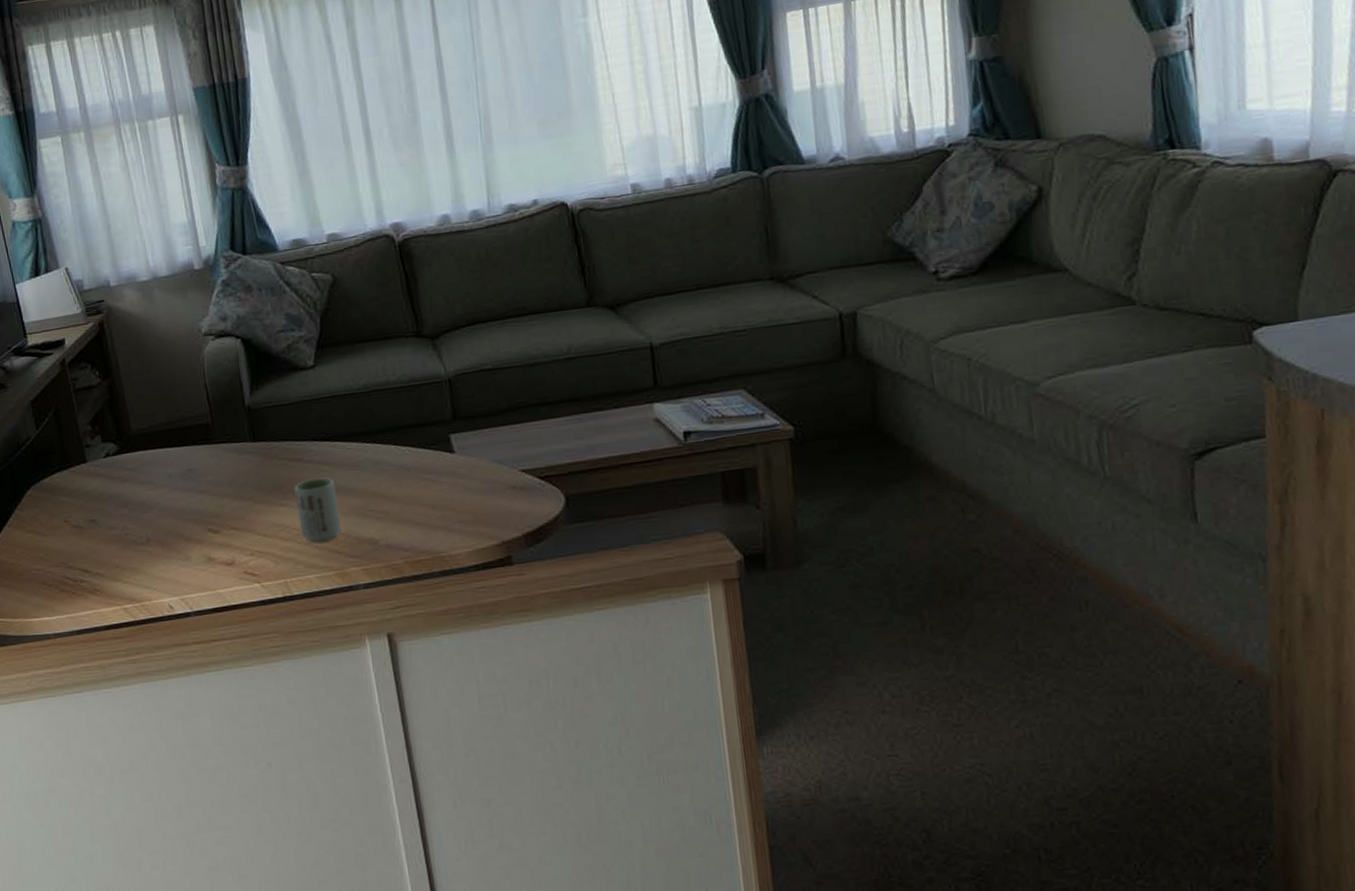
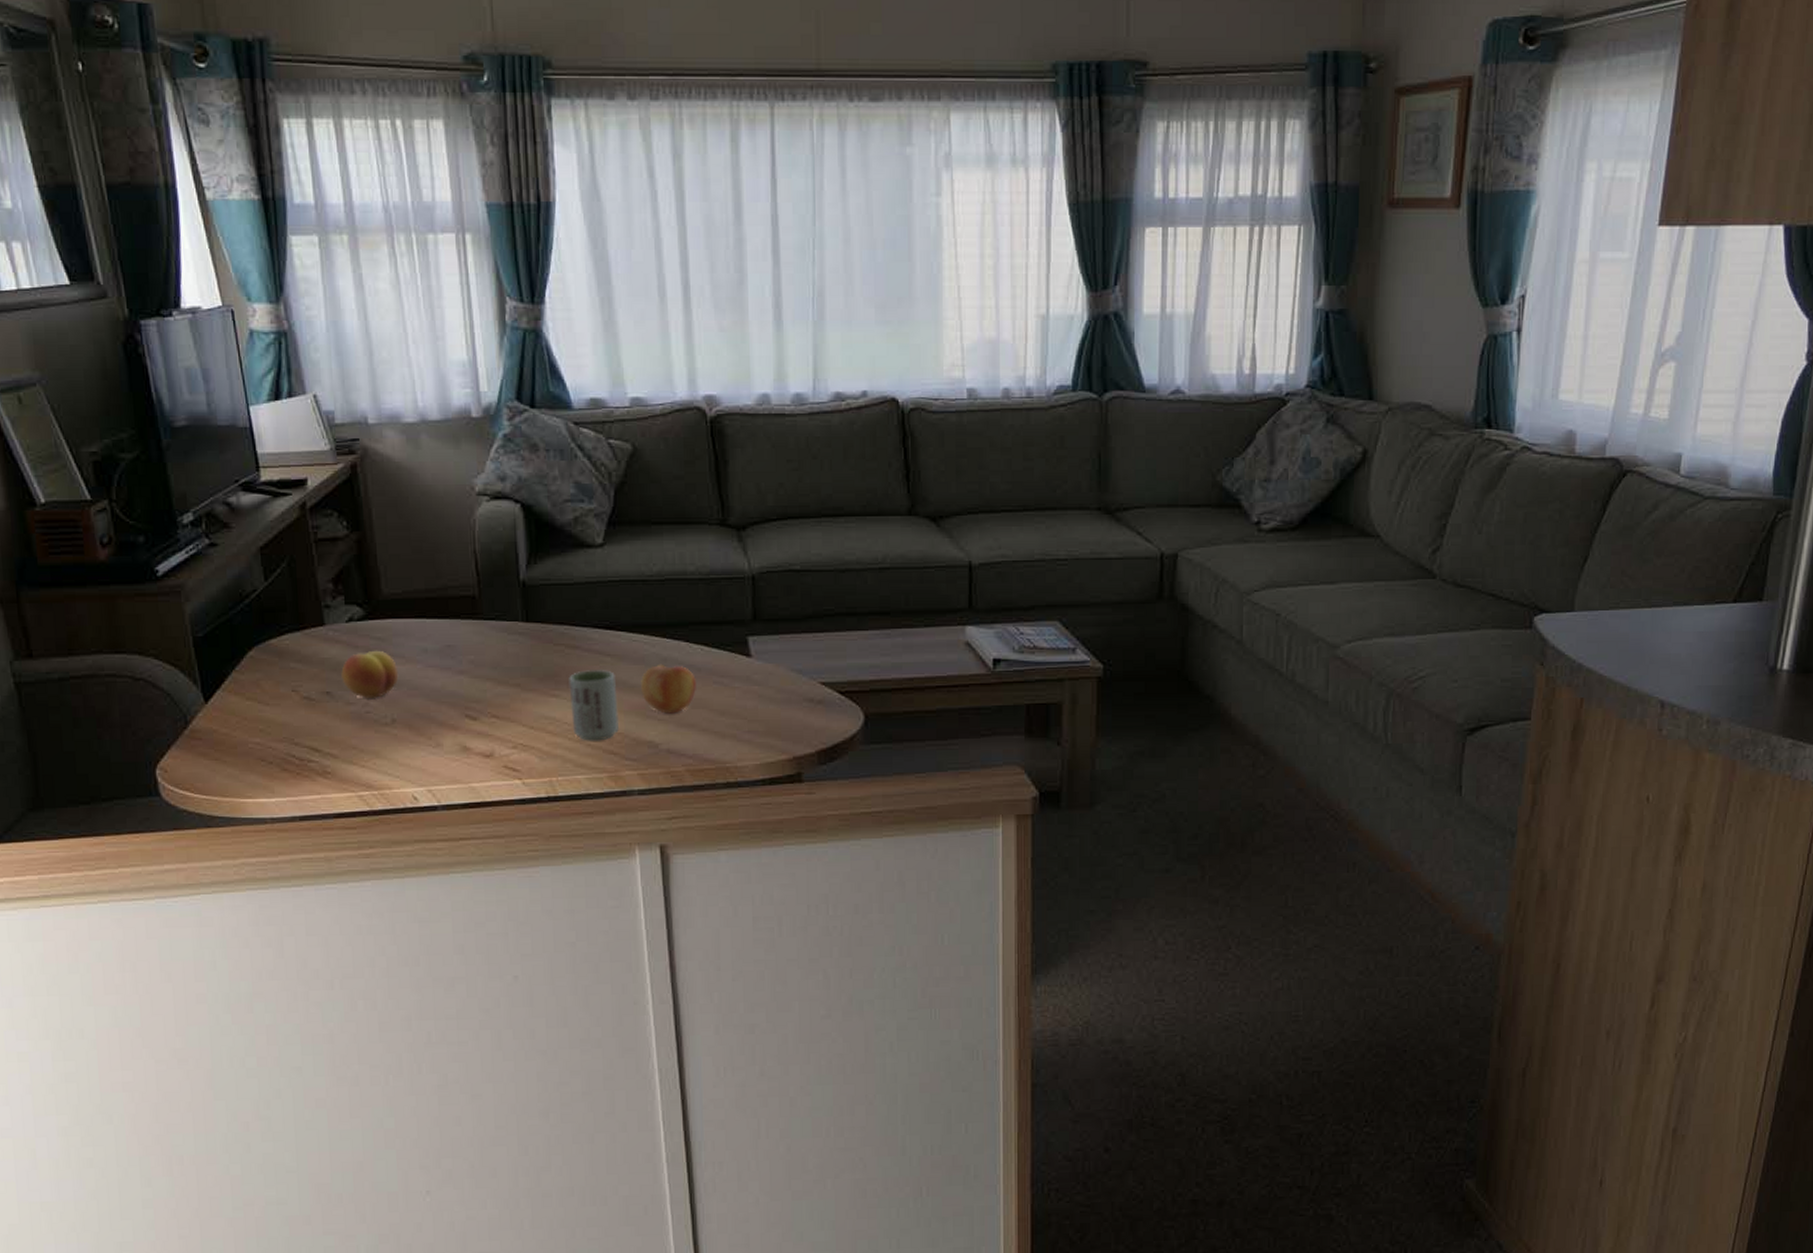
fruit: none [102,479,150,522] -> present [341,650,399,698]
fruit: none [357,467,408,512] -> present [641,664,696,714]

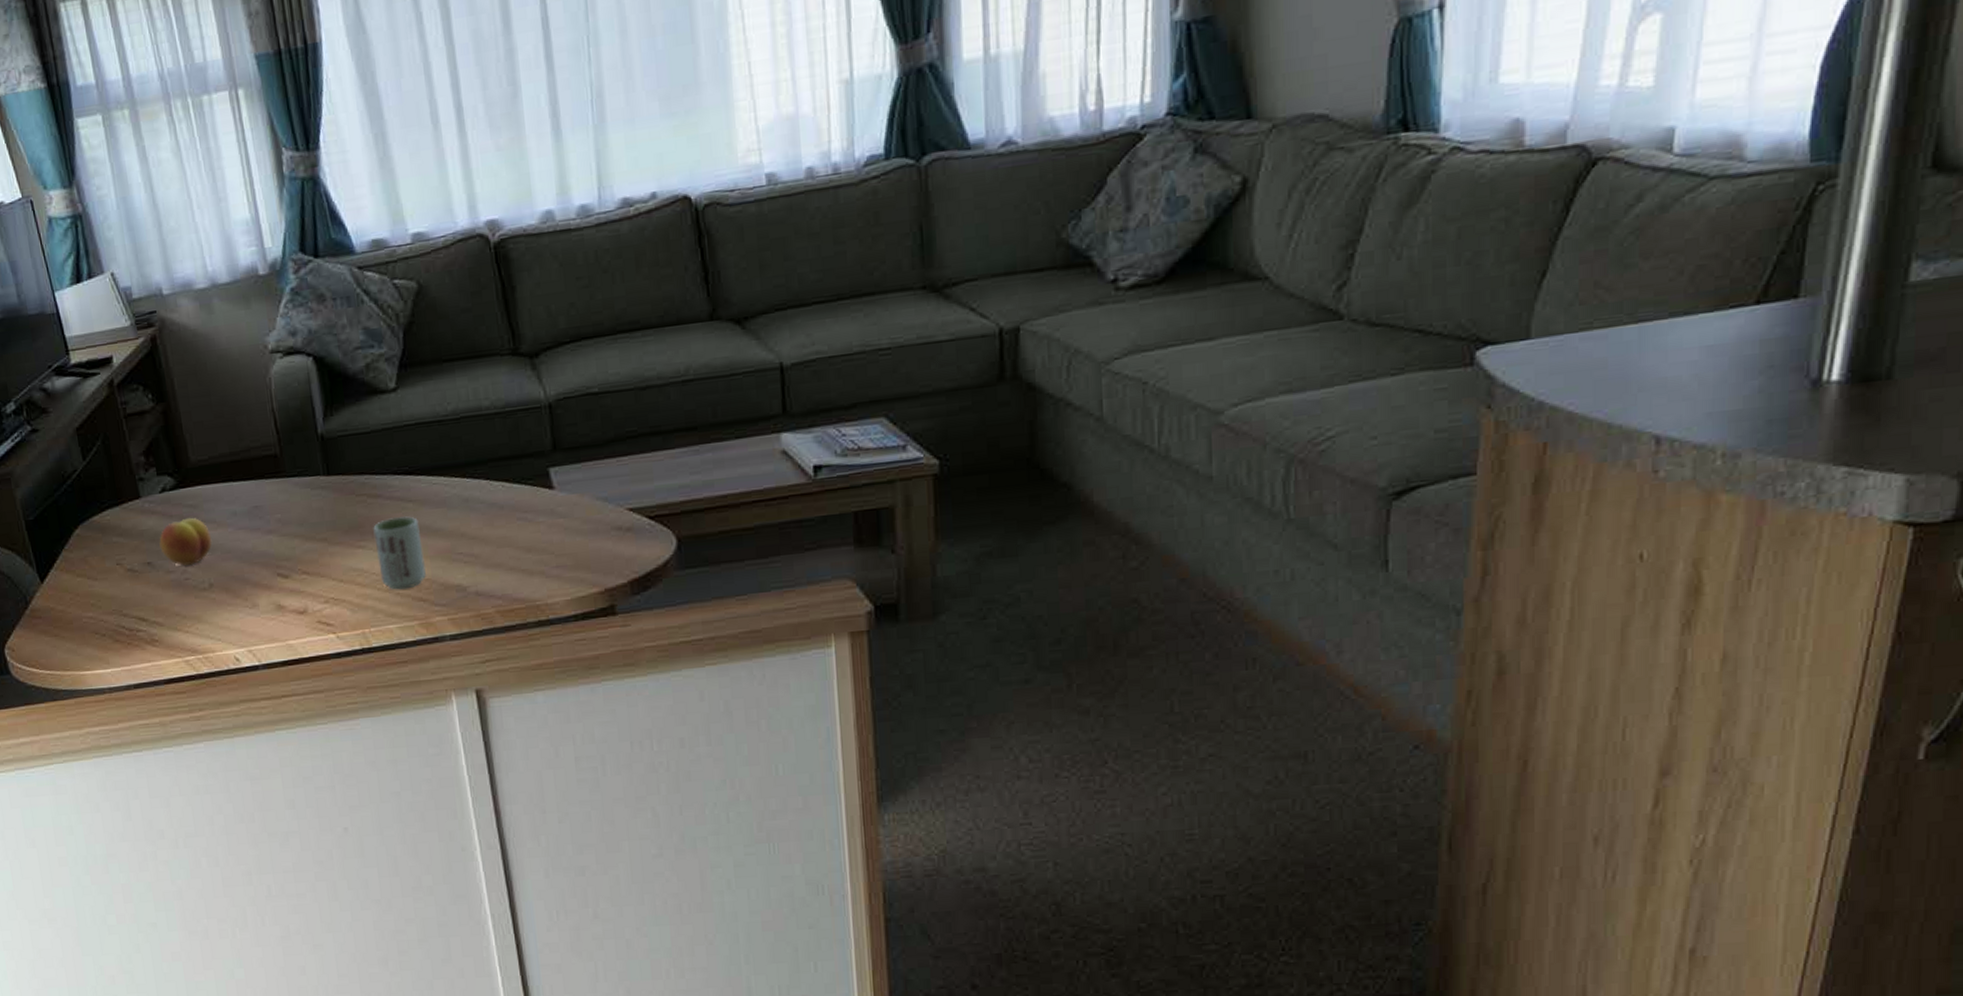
fruit: present [641,664,696,714] -> none [444,504,500,556]

